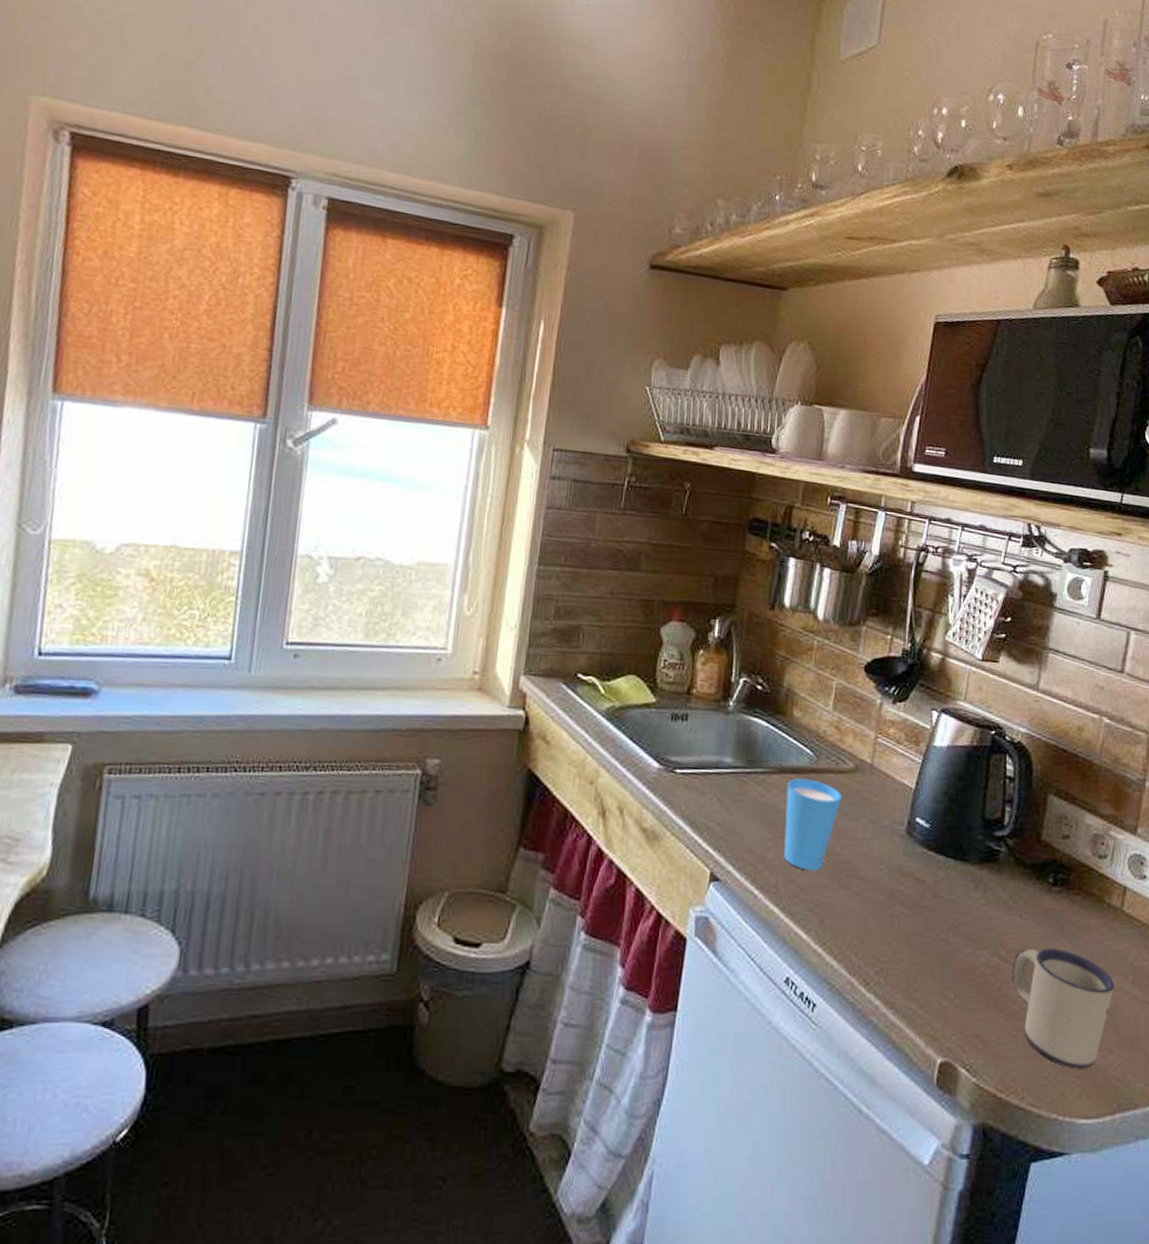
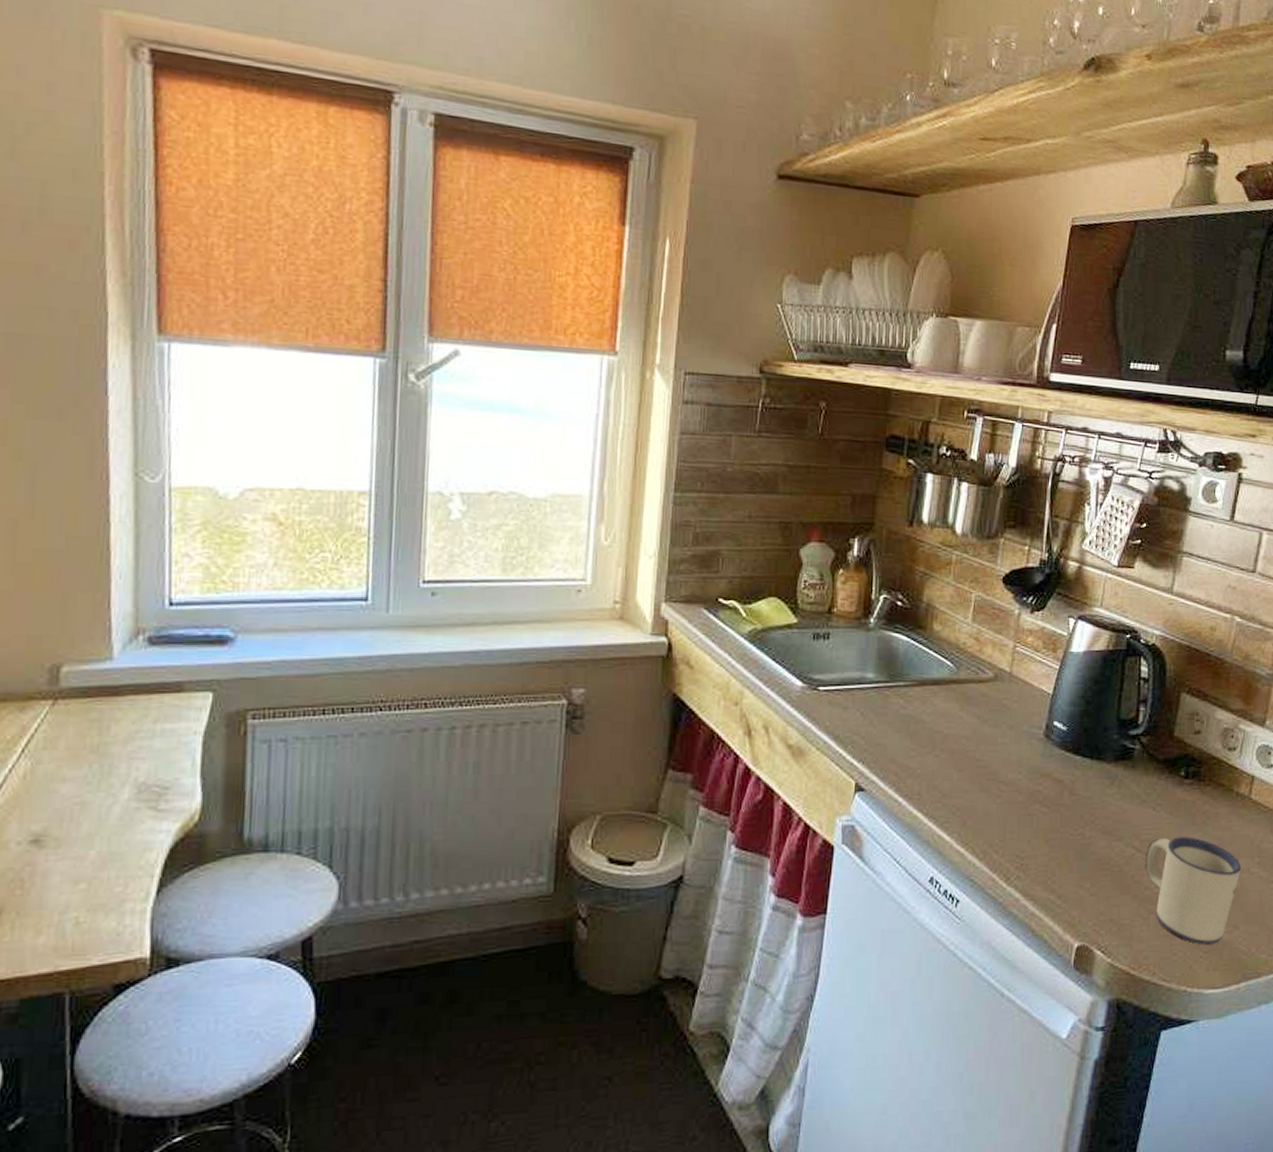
cup: present [784,778,842,871] -> none [926,690,982,777]

